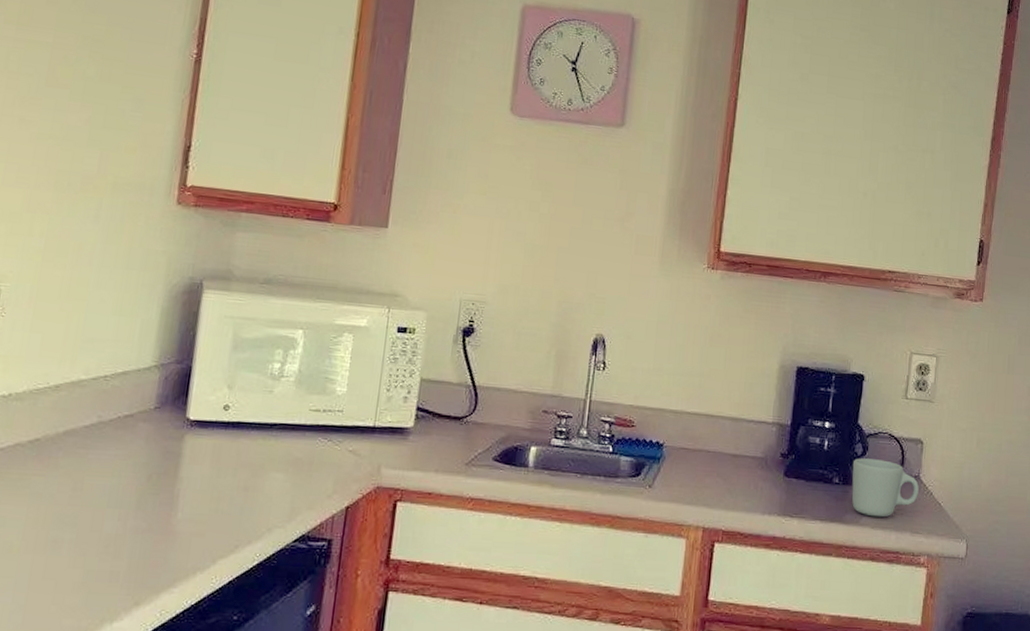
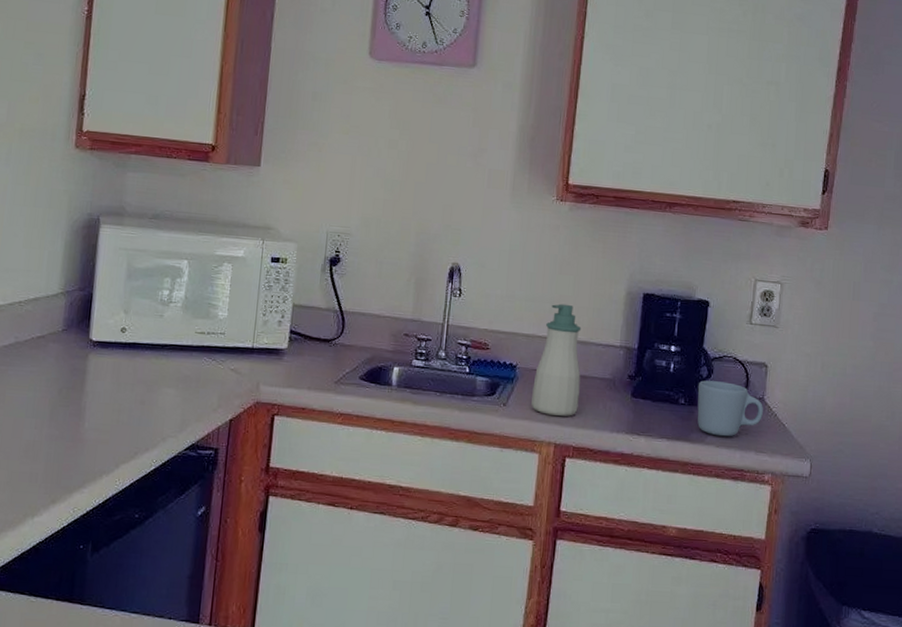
soap bottle: none [679,377,733,499] -> present [531,303,582,417]

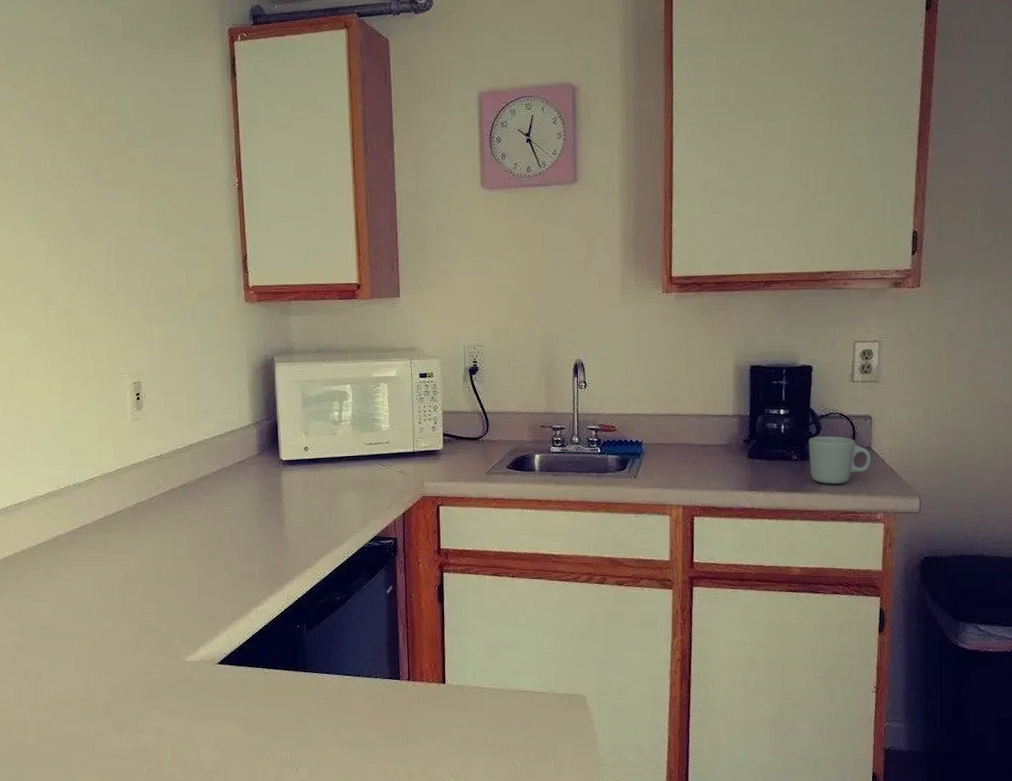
soap bottle: present [531,303,582,417] -> none [658,383,701,482]

